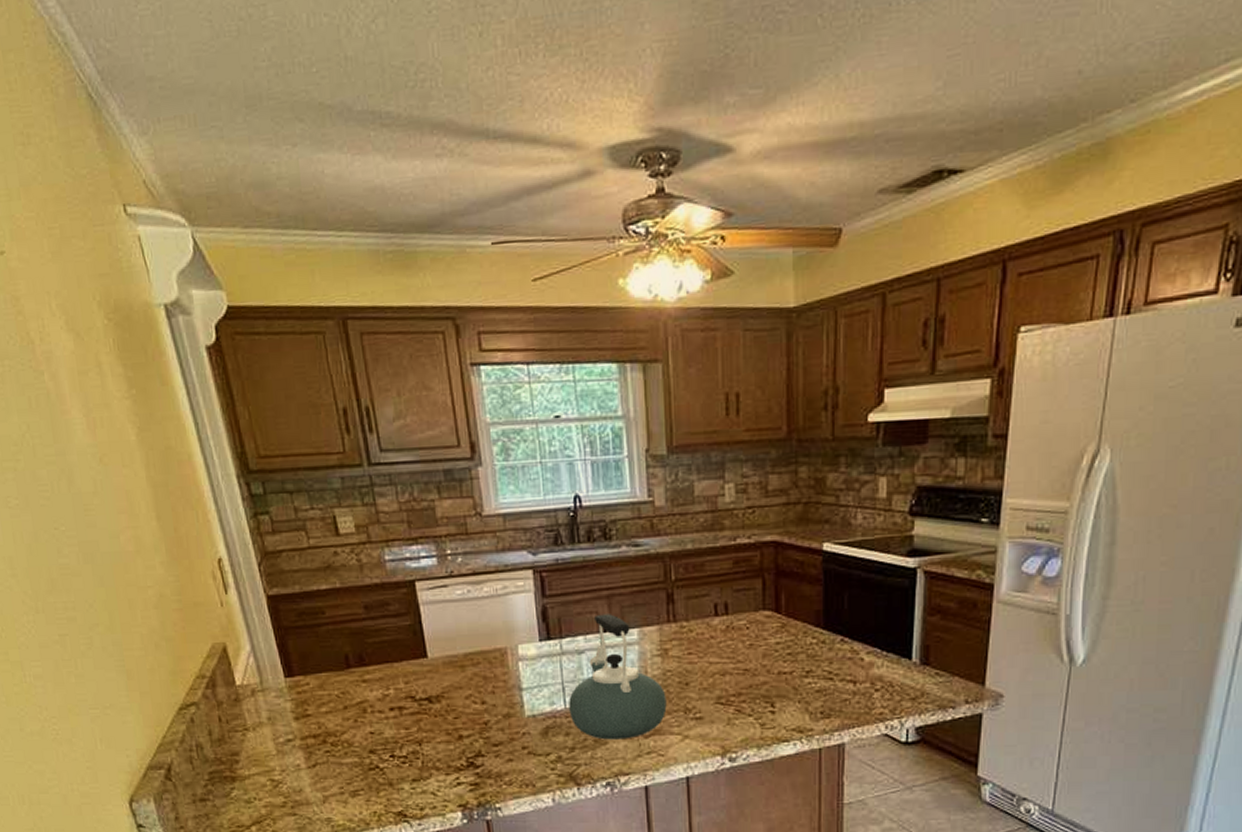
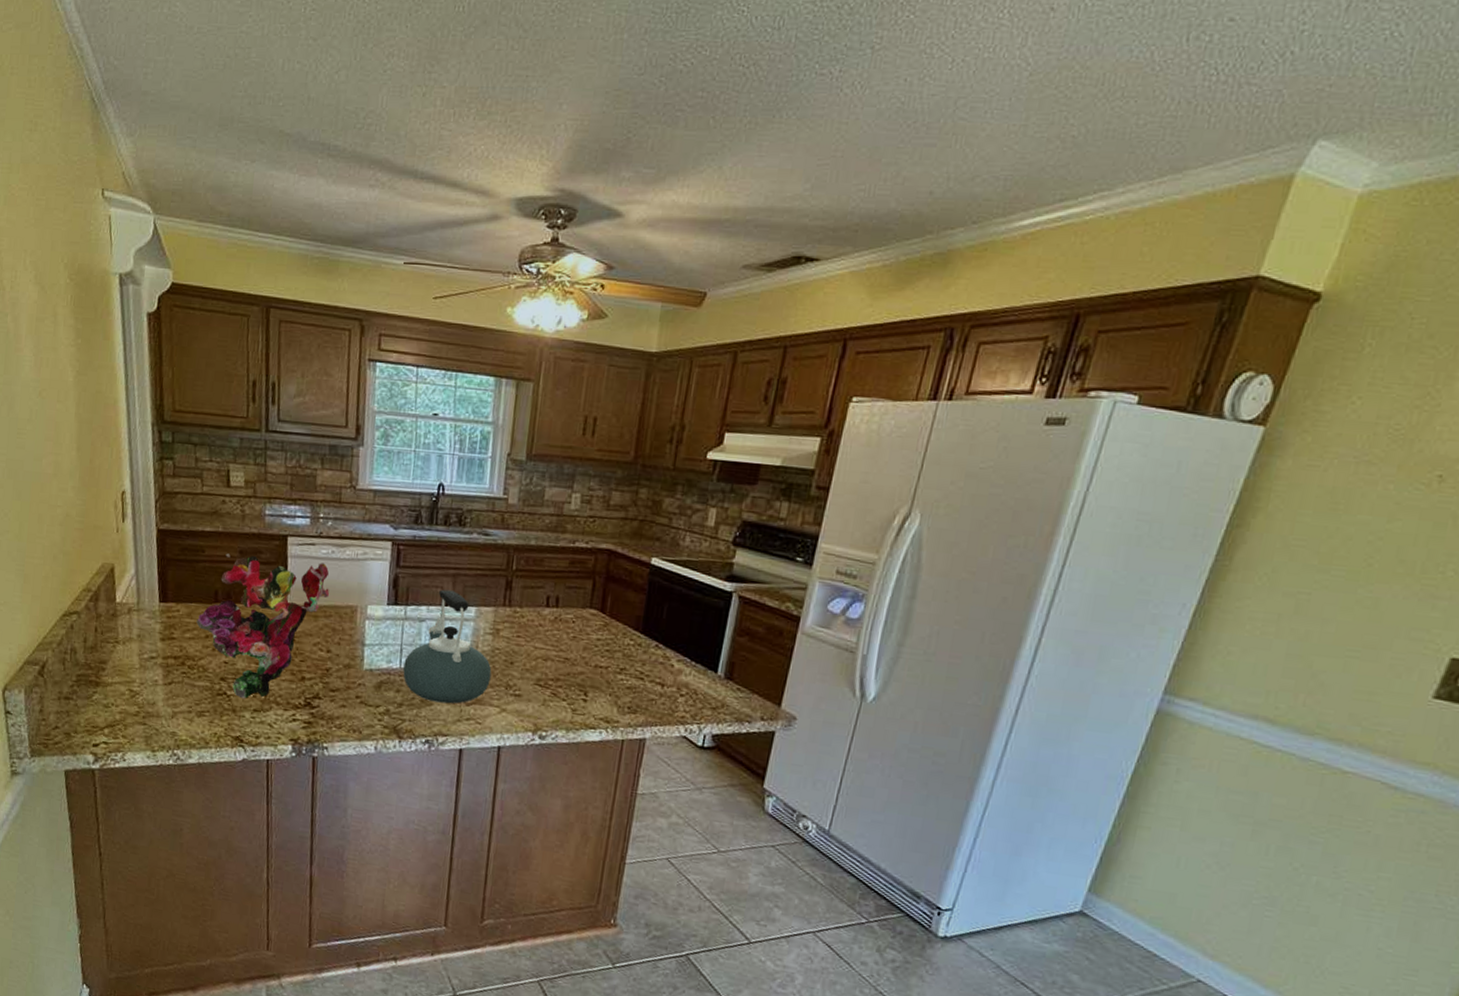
flower: none [330,605,474,770] -> present [196,553,330,699]

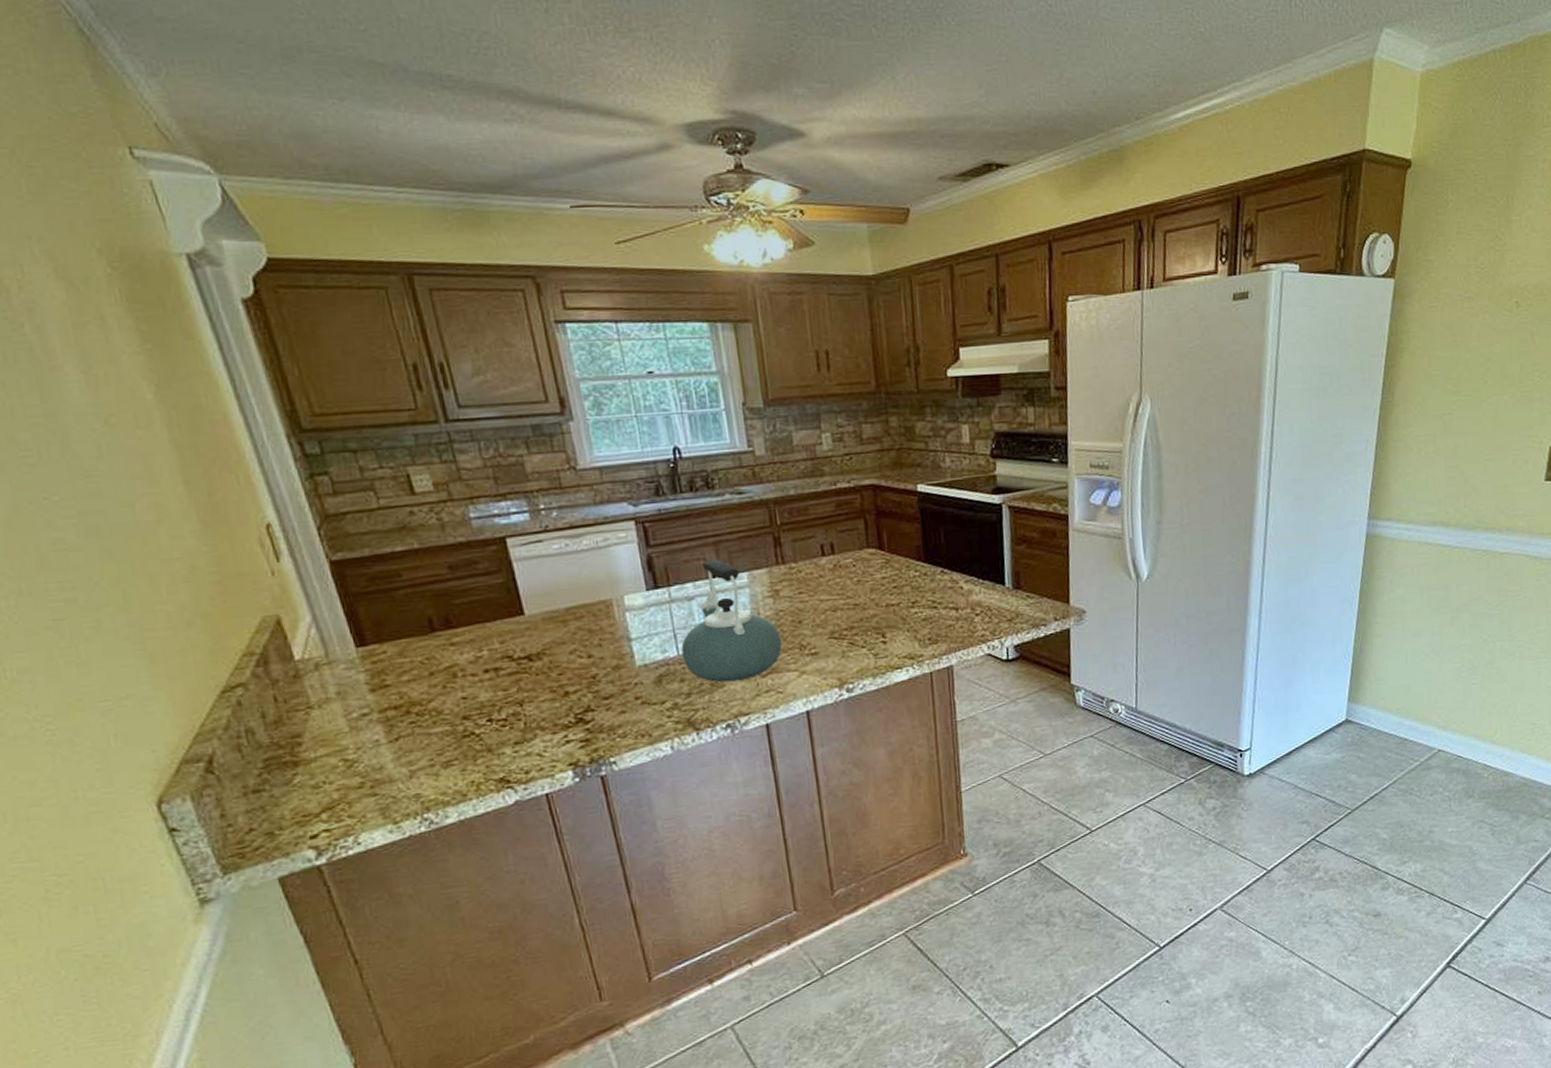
flower: present [196,553,330,699] -> none [413,559,575,734]

